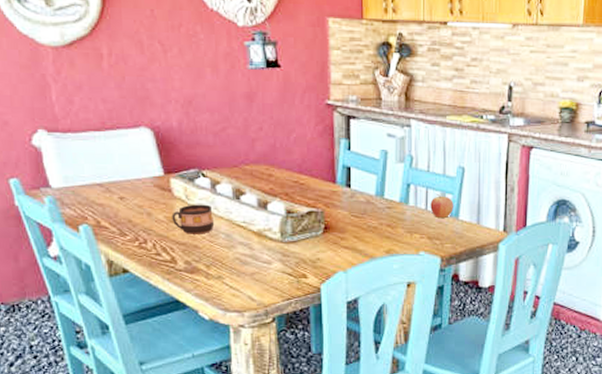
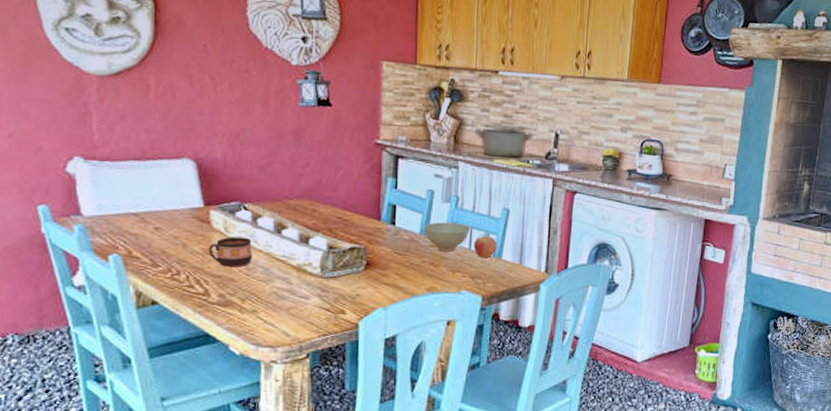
bowl: none [379,183,426,213] -> present [423,222,471,252]
saucepan: none [425,79,487,115] -> present [474,124,534,159]

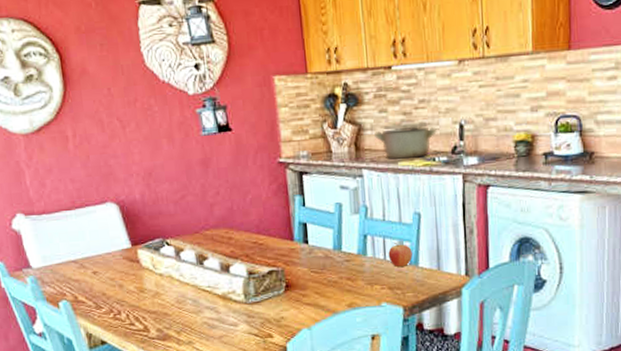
cup: present [208,236,253,267] -> none [141,272,182,303]
bowl: present [423,222,471,252] -> none [336,234,383,265]

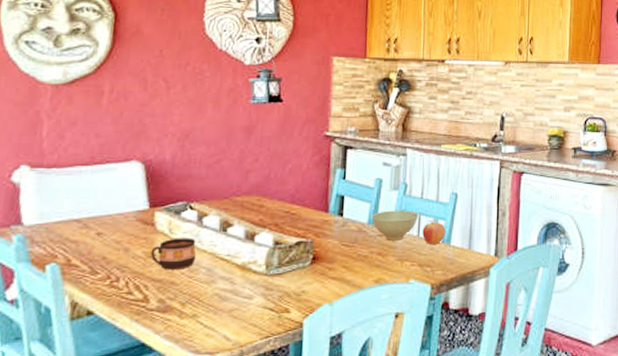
cup: none [141,272,182,303] -> present [150,237,197,270]
bowl: none [336,234,383,265] -> present [371,210,419,241]
saucepan: present [374,121,437,160] -> none [422,110,480,143]

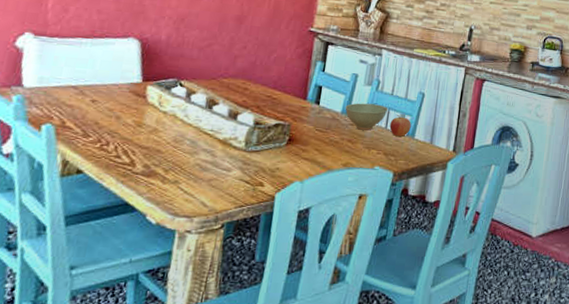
cup: present [150,237,197,270] -> none [140,110,184,140]

